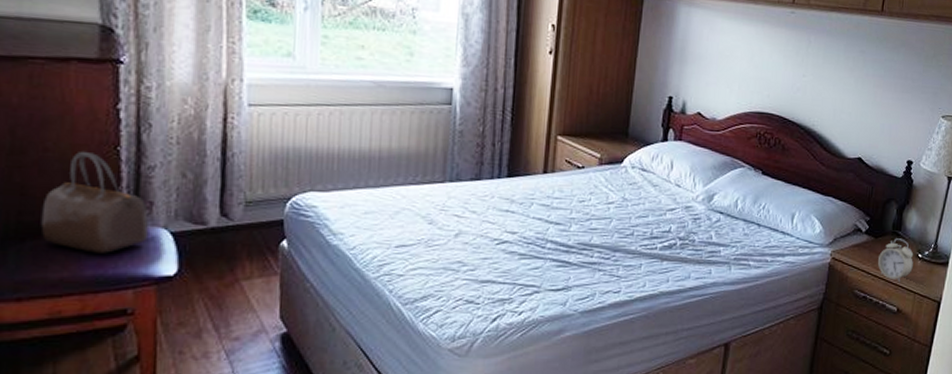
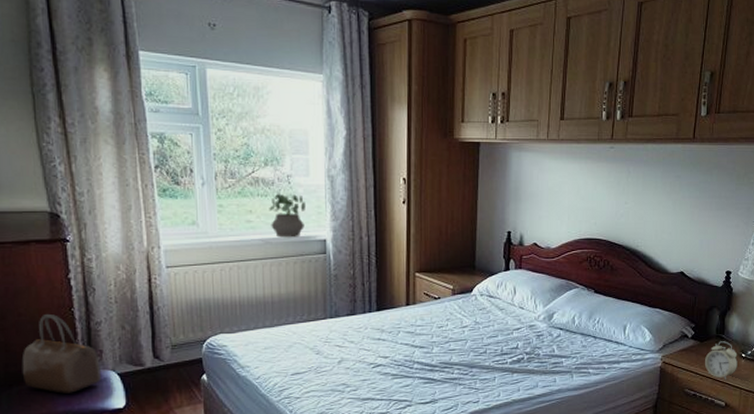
potted plant: none [386,28,432,83] -> present [269,193,305,238]

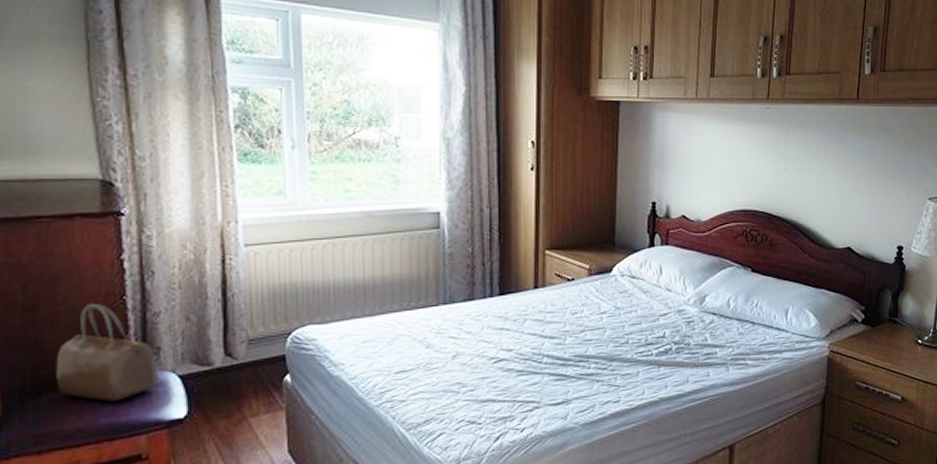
potted plant: present [269,193,305,238] -> none [372,158,416,210]
alarm clock: present [704,341,738,381] -> none [876,325,914,371]

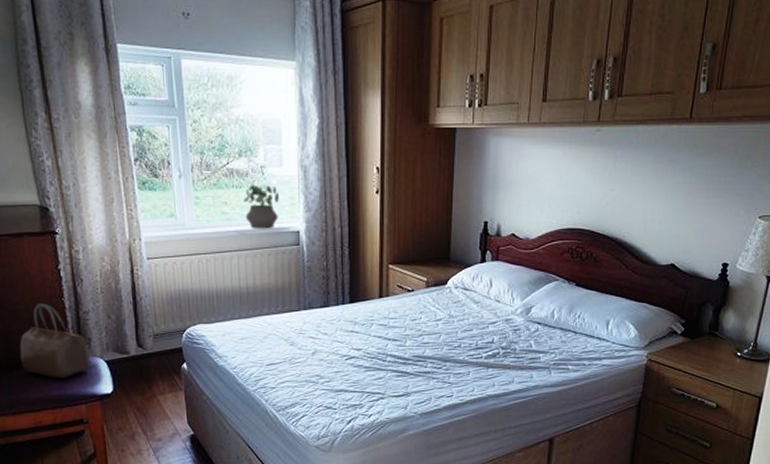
potted plant: none [372,158,416,210] -> present [243,184,279,229]

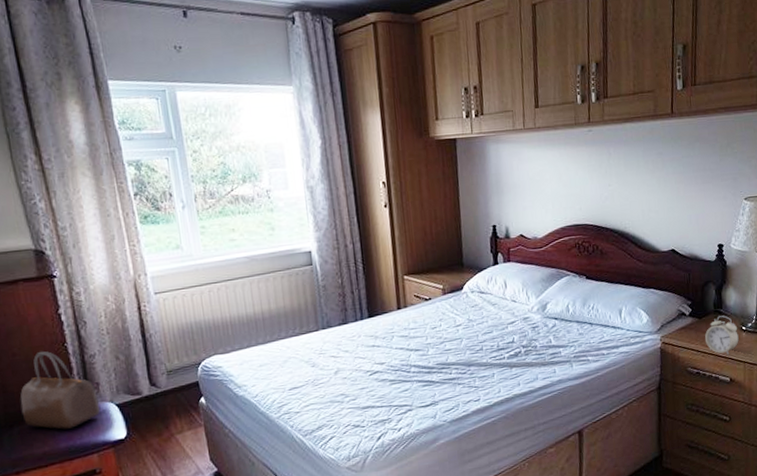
potted plant: present [243,184,279,229] -> none [251,209,288,254]
alarm clock: none [694,338,732,381] -> present [704,315,739,356]

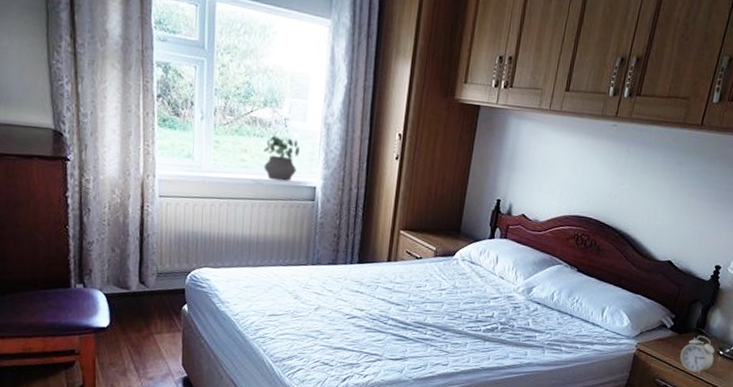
handbag: present [19,351,101,430] -> none [16,228,89,307]
potted plant: none [251,209,288,254] -> present [263,135,300,182]

